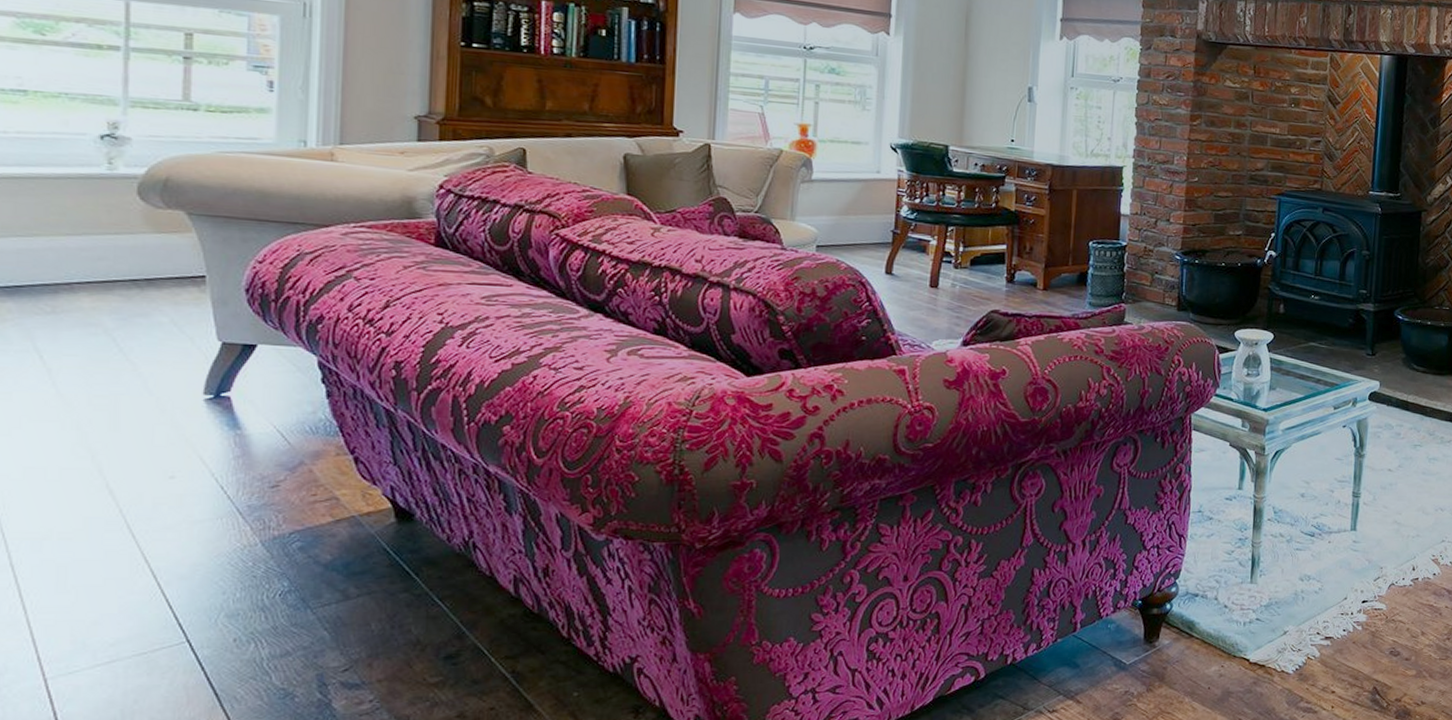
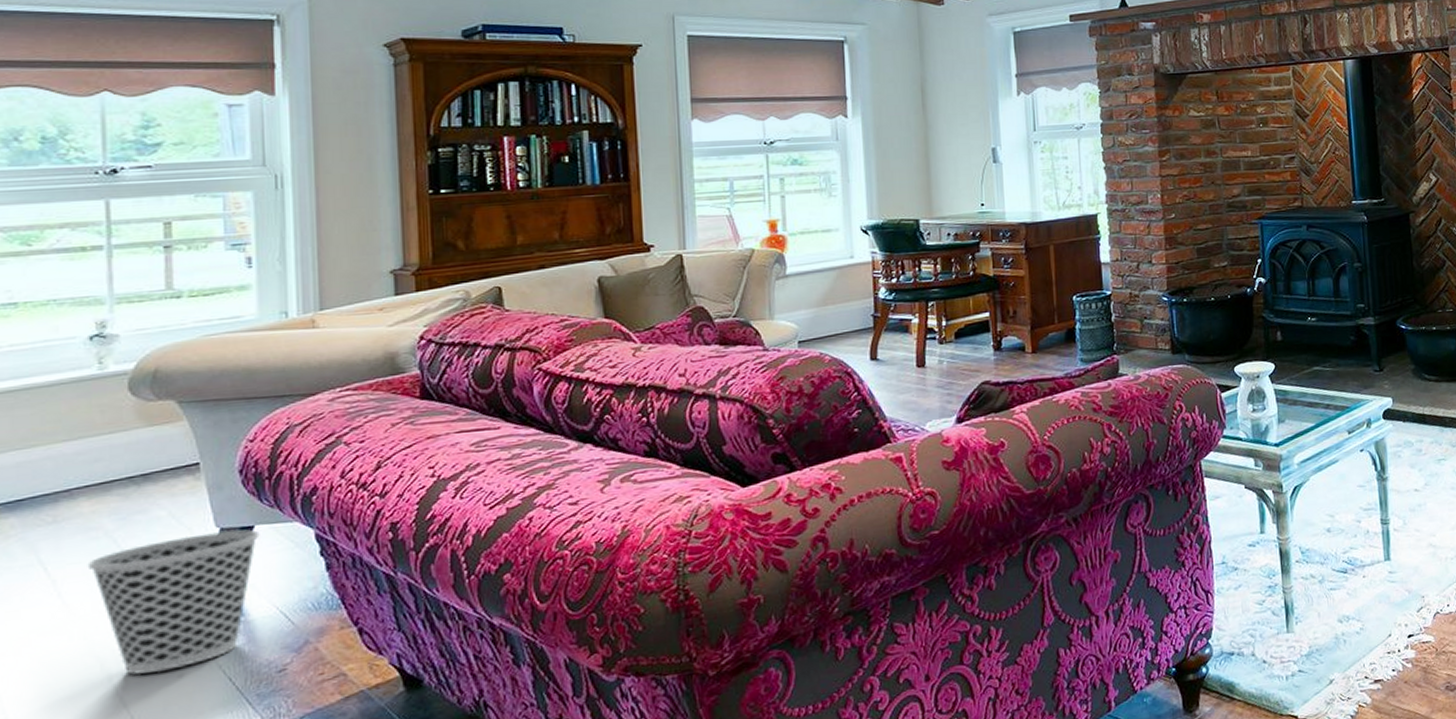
wastebasket: none [84,345,262,471] -> present [87,529,260,675]

